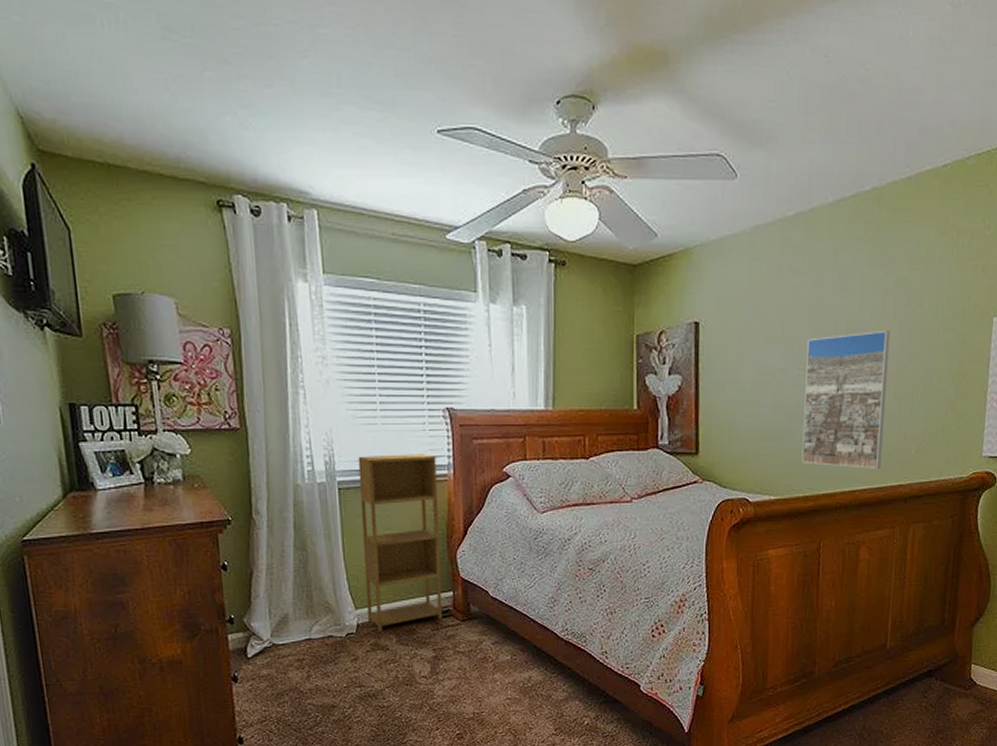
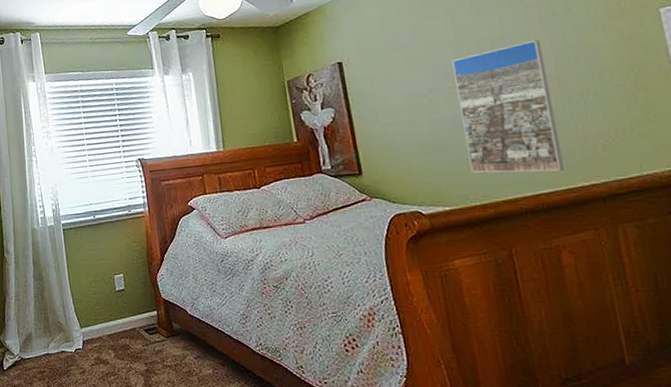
shelving unit: present [358,454,442,632] -> none [76,196,150,348]

